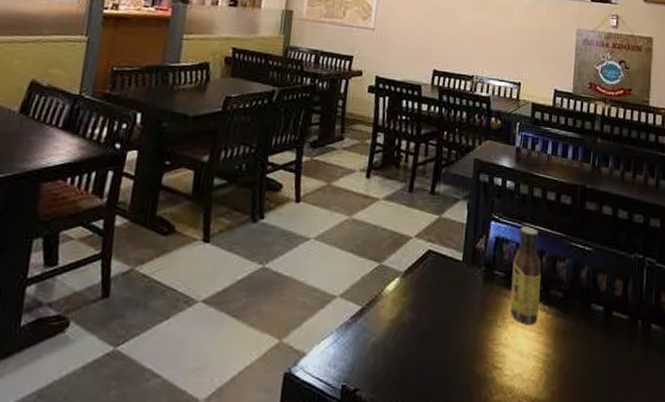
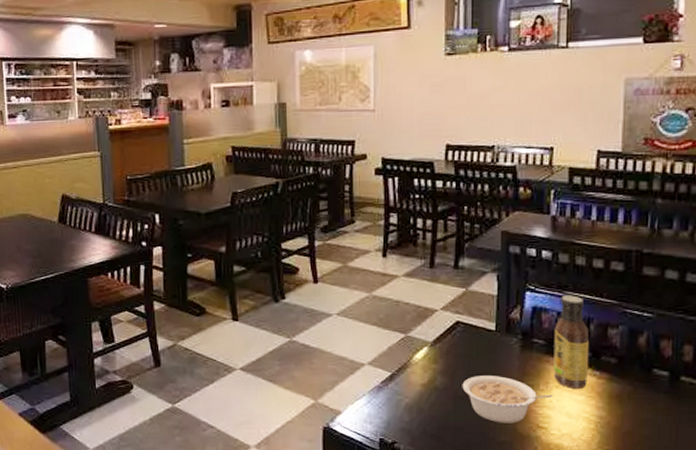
legume: none [428,310,508,364] -> present [462,376,553,423]

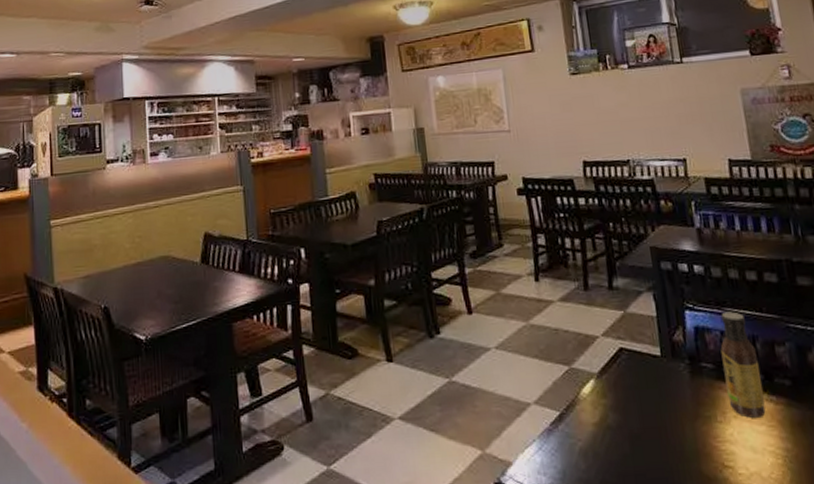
legume: present [462,376,553,423] -> none [636,408,733,465]

